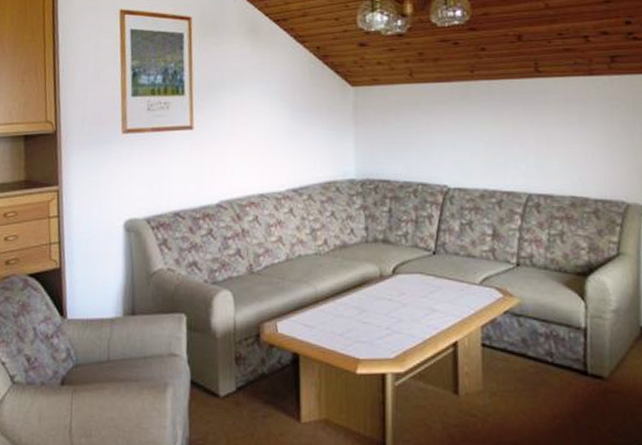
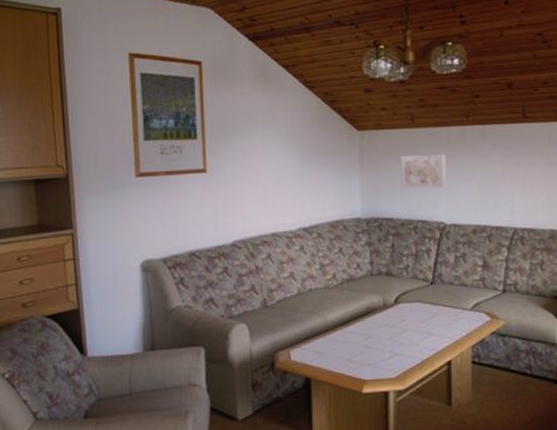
wall art: none [398,112,450,148] -> present [400,154,447,188]

